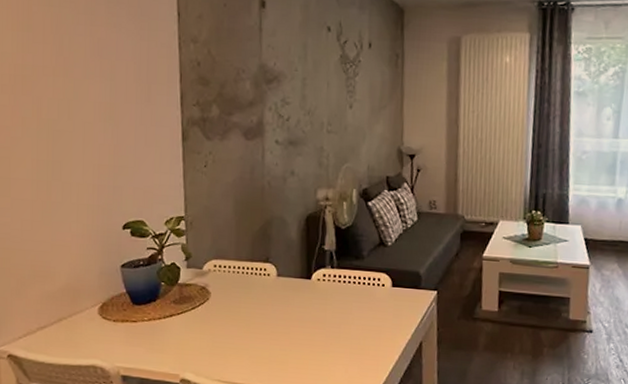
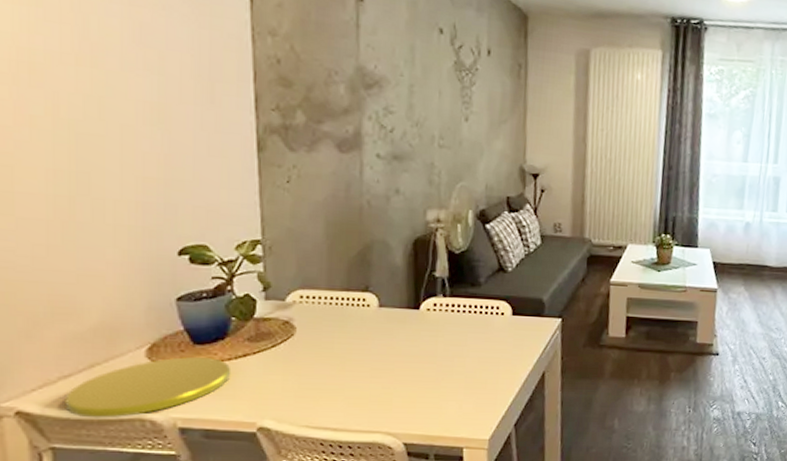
plate: none [41,315,161,364] -> present [65,357,232,418]

